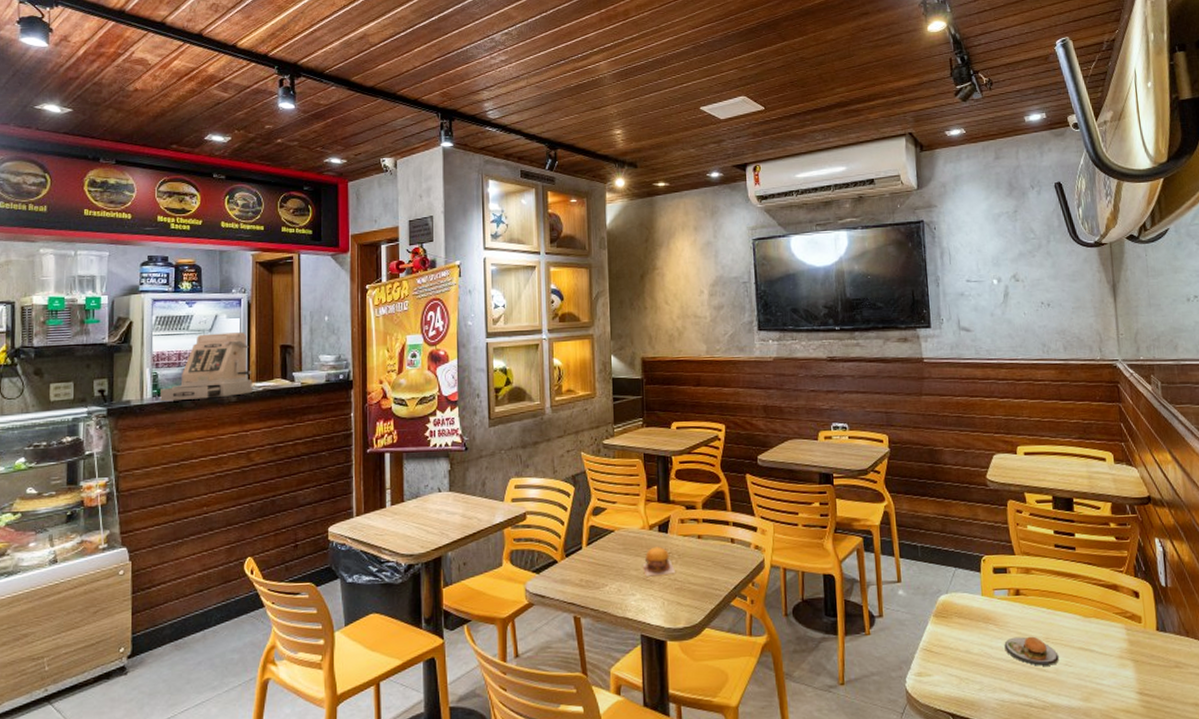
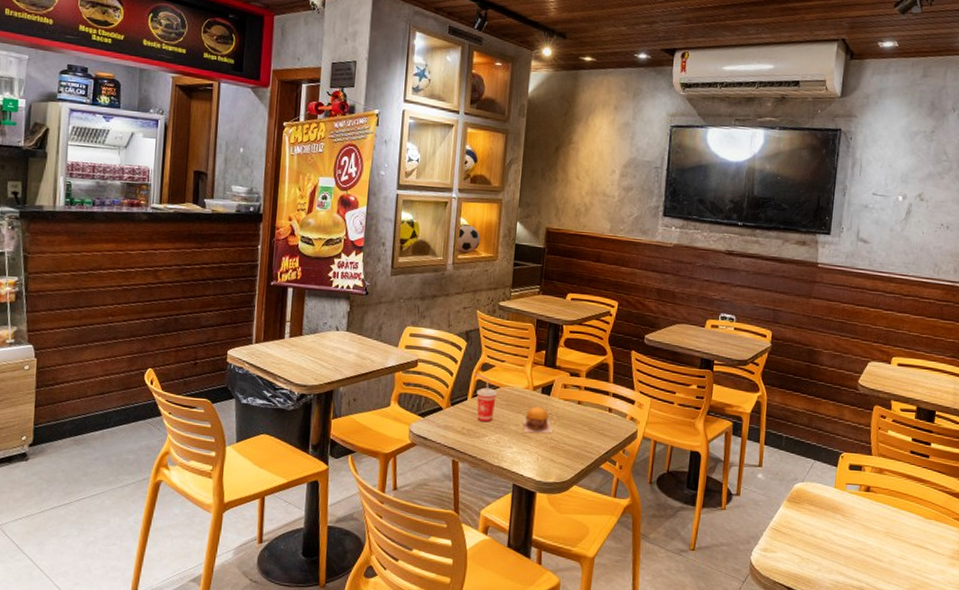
cash register: present [160,332,252,402] -> none [72,149,165,215]
soccer ball: none [550,365,576,396] -> present [453,224,481,255]
beverage cup: none [586,519,613,571] -> present [474,373,498,423]
hamburger: present [1004,636,1059,666] -> none [847,528,895,557]

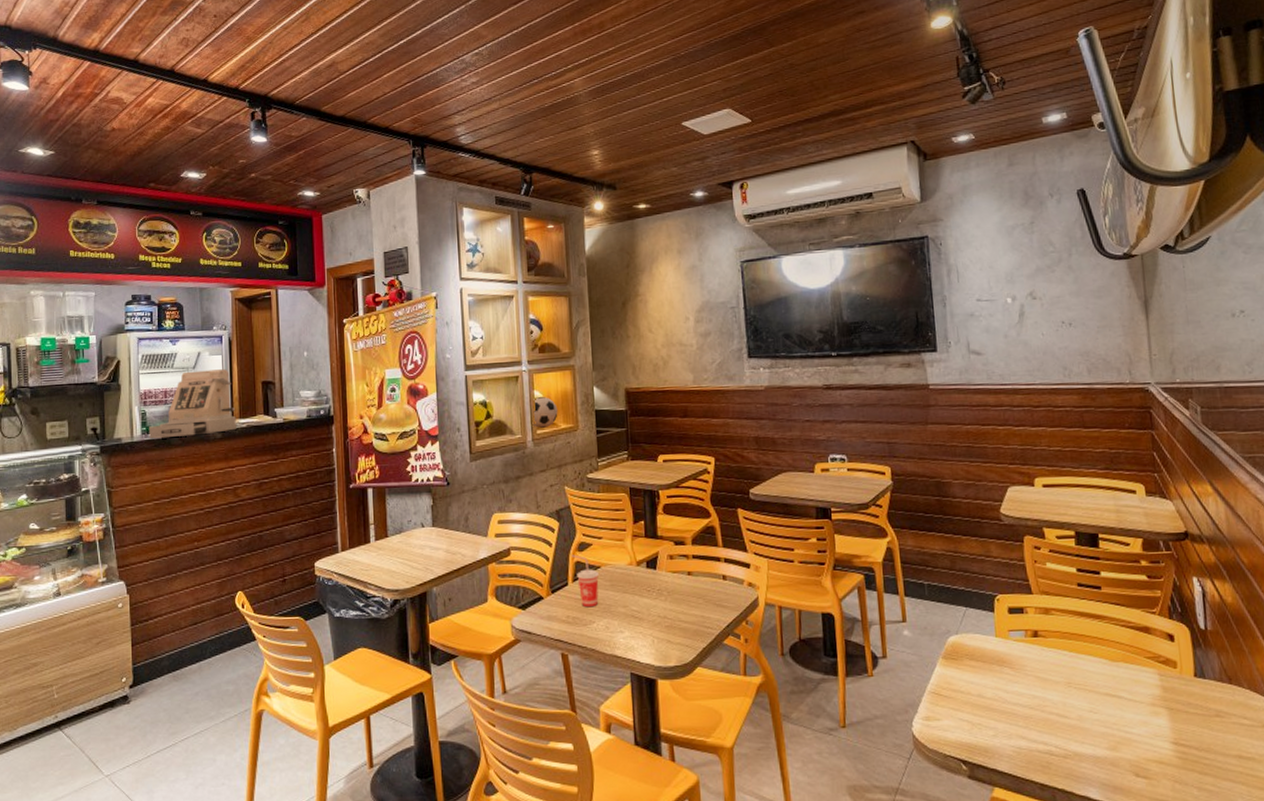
cash register: none [72,149,165,215] -> present [149,369,236,439]
hamburger: present [522,406,553,434] -> none [630,583,666,614]

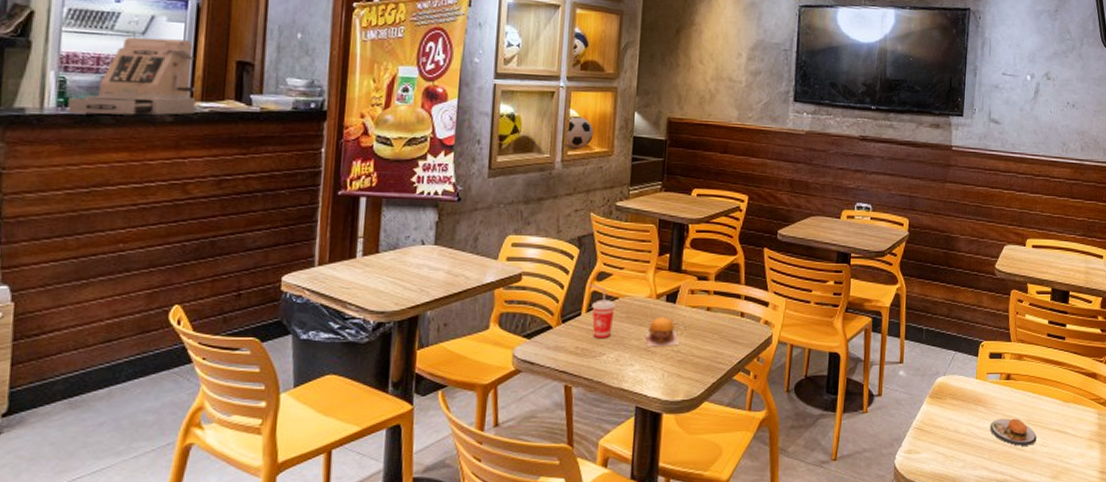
hamburger: none [630,583,666,614] -> present [644,317,680,347]
hamburger: none [1021,680,1083,712] -> present [990,418,1037,446]

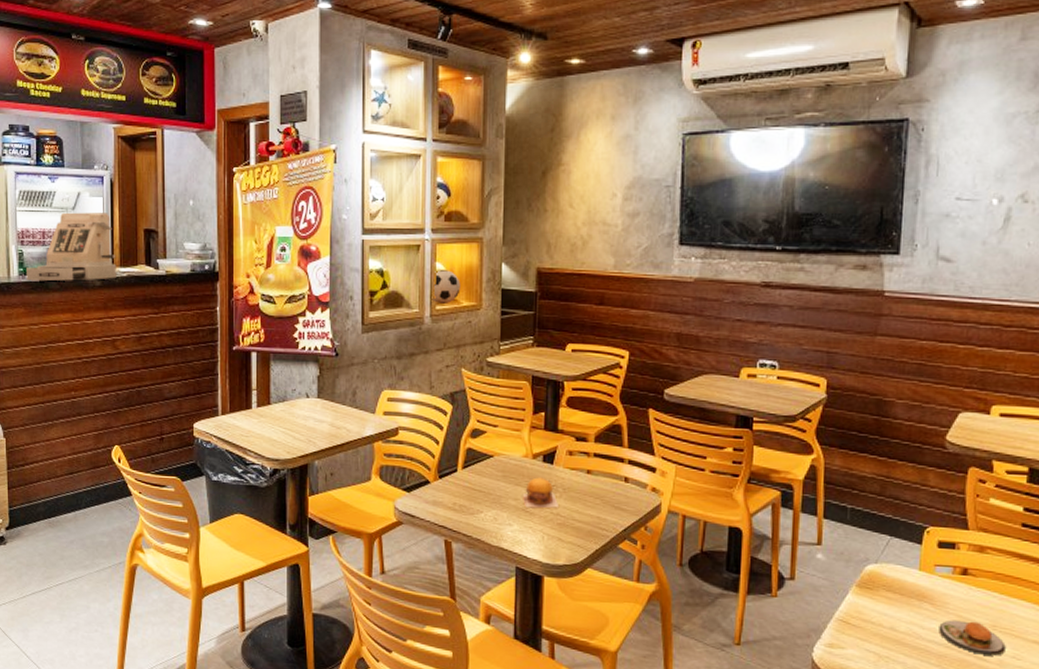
beverage cup: present [589,284,617,339] -> none [463,441,492,497]

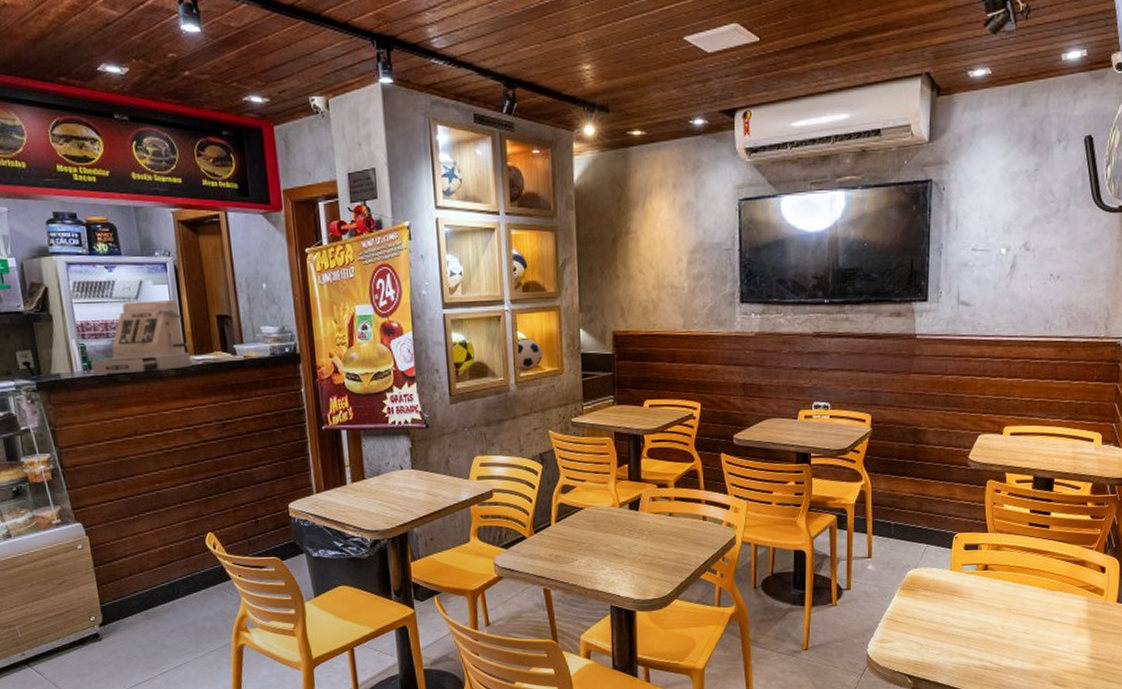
hamburger: present [522,477,560,509] -> none [612,523,647,552]
hamburger: present [939,620,1006,656] -> none [967,607,1018,634]

